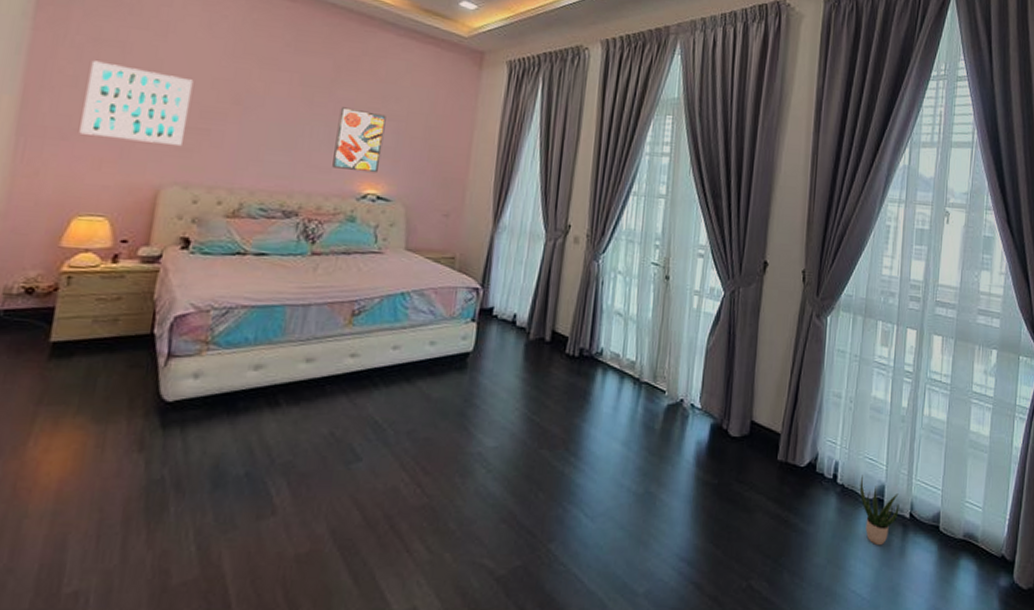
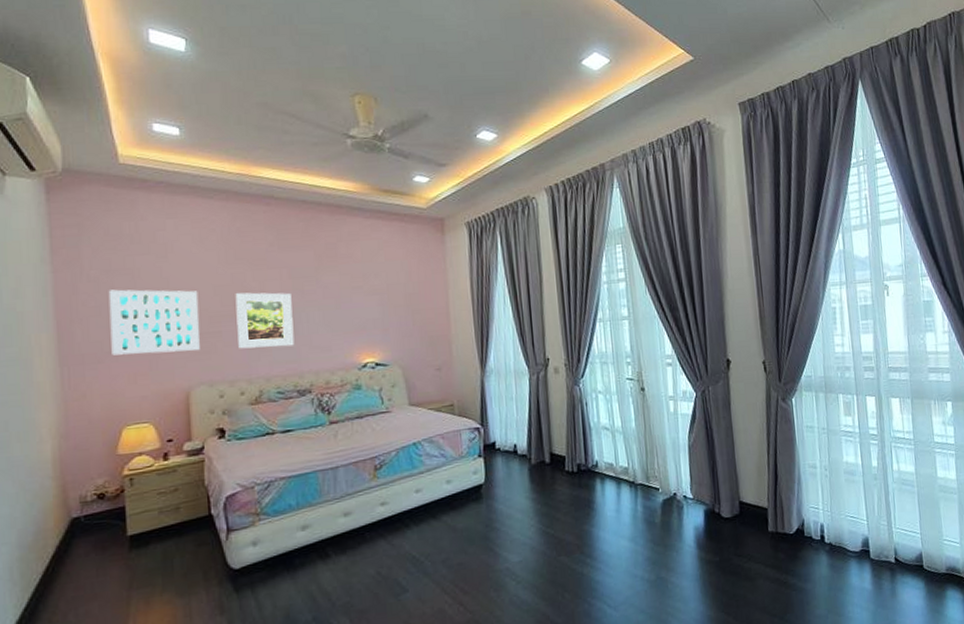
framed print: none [226,91,298,160] -> present [235,292,295,349]
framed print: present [332,107,386,174] -> none [328,290,372,345]
potted plant: present [859,474,900,545] -> none [845,531,885,590]

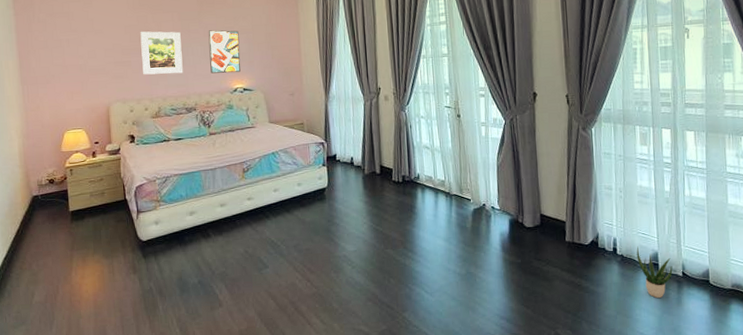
wall art: present [108,289,200,356] -> none [52,28,116,78]
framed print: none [328,290,372,345] -> present [208,30,241,74]
potted plant: none [845,531,885,590] -> present [636,246,673,298]

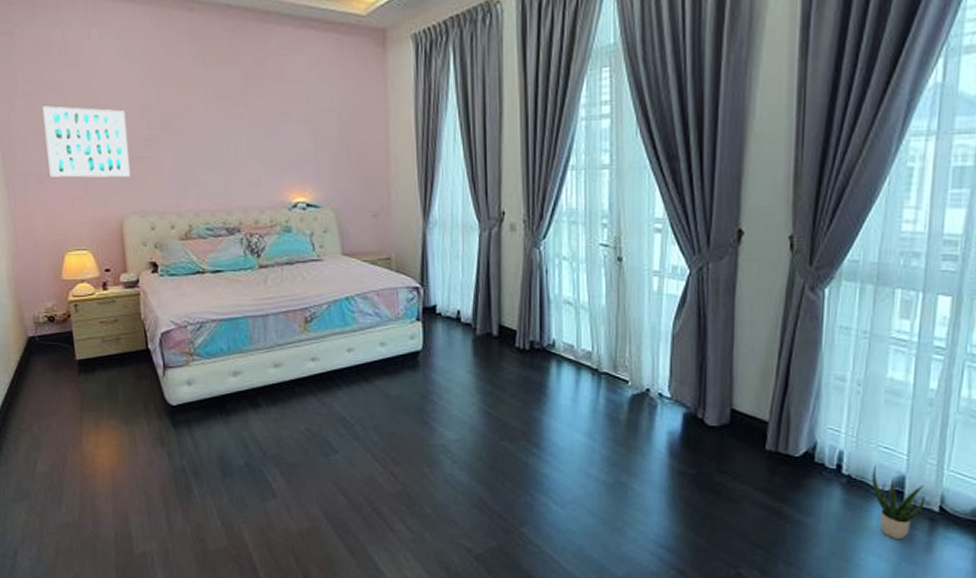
wall art: none [52,28,116,78] -> present [42,106,130,178]
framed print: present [140,31,183,75] -> none [161,114,222,178]
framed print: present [208,30,241,74] -> none [256,115,303,181]

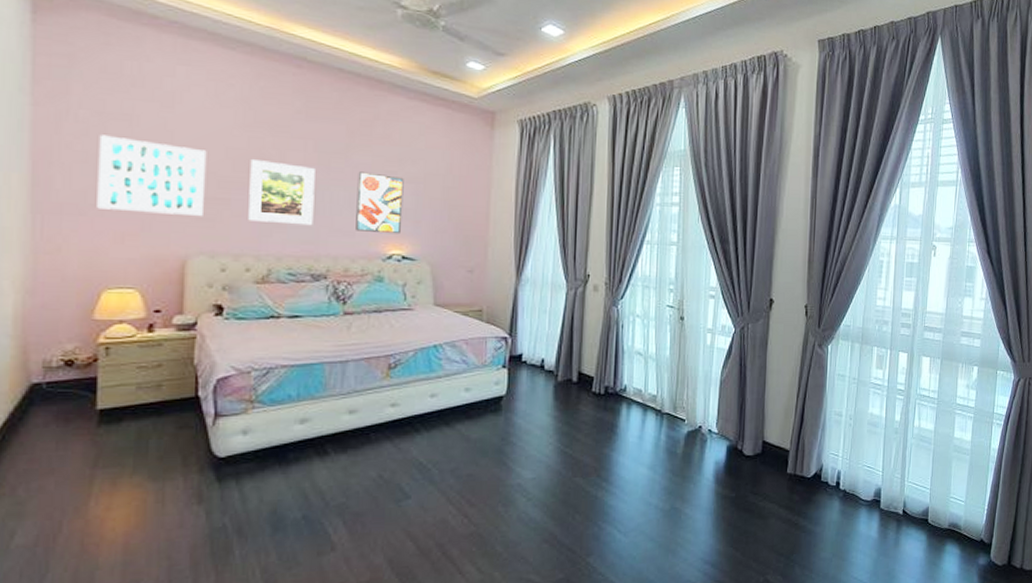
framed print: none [161,114,222,178] -> present [248,160,315,226]
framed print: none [256,115,303,181] -> present [356,171,404,235]
potted plant: present [871,465,925,539] -> none [859,480,894,538]

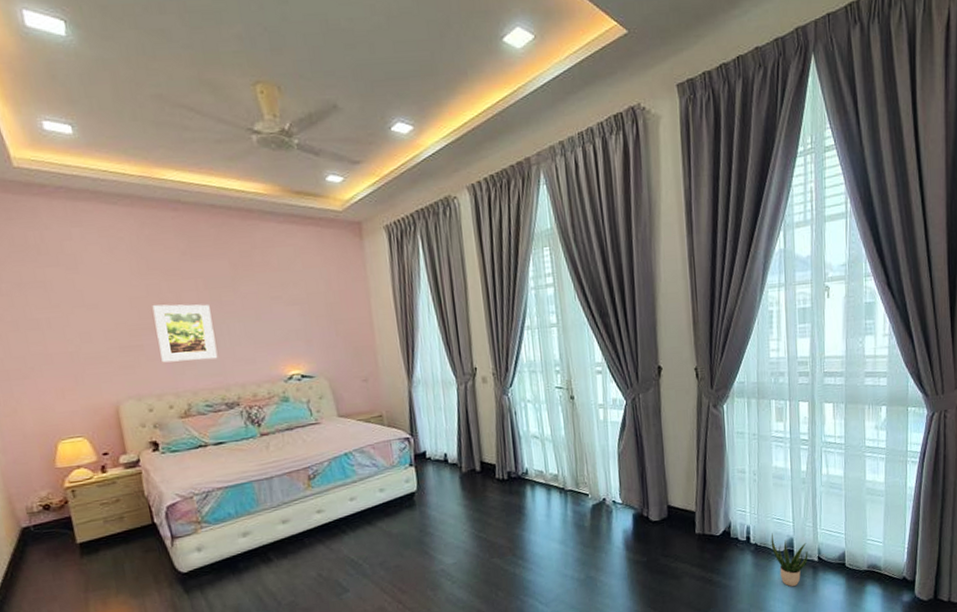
wall art: present [97,135,207,216] -> none [23,303,124,371]
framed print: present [356,171,404,235] -> none [247,300,296,358]
potted plant: none [859,480,894,538] -> present [771,533,808,586]

